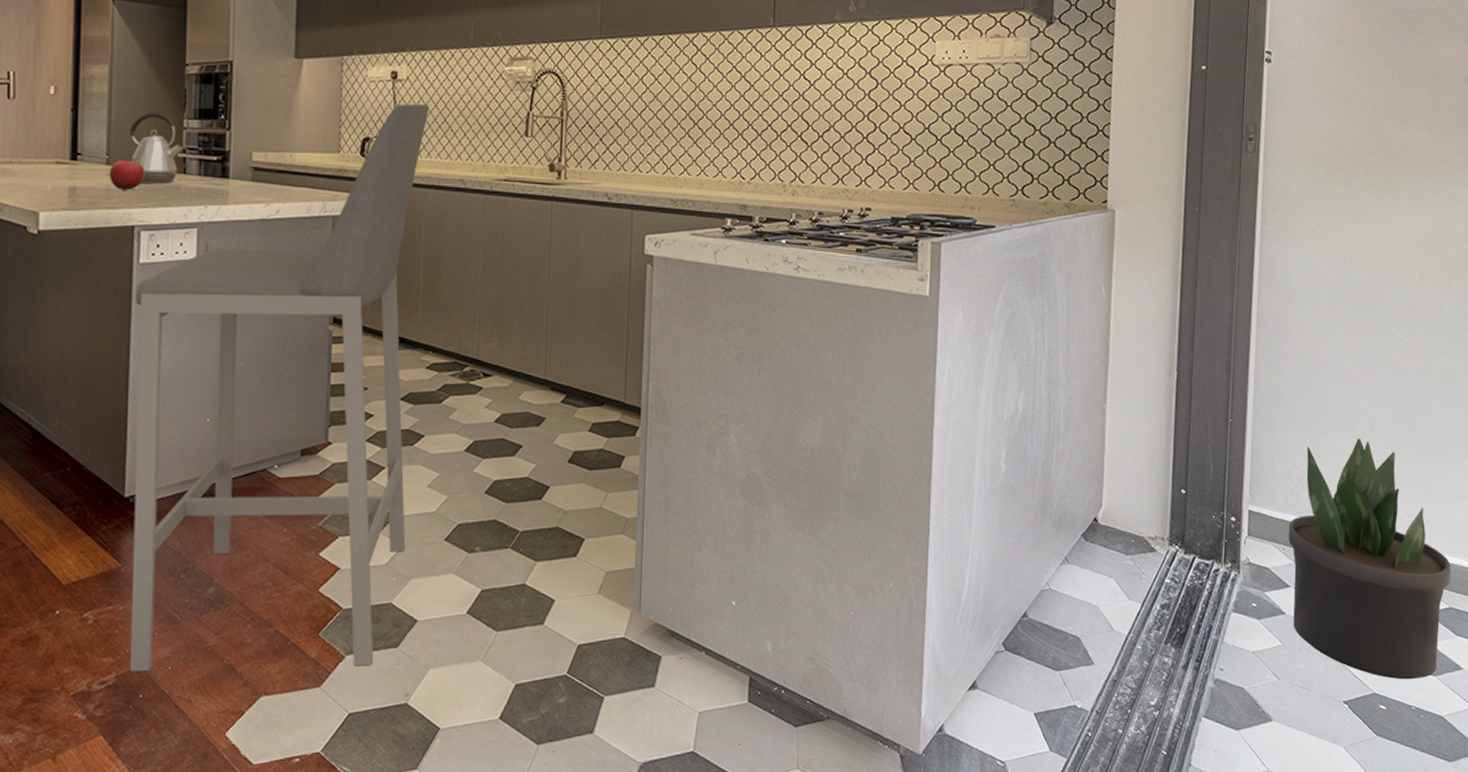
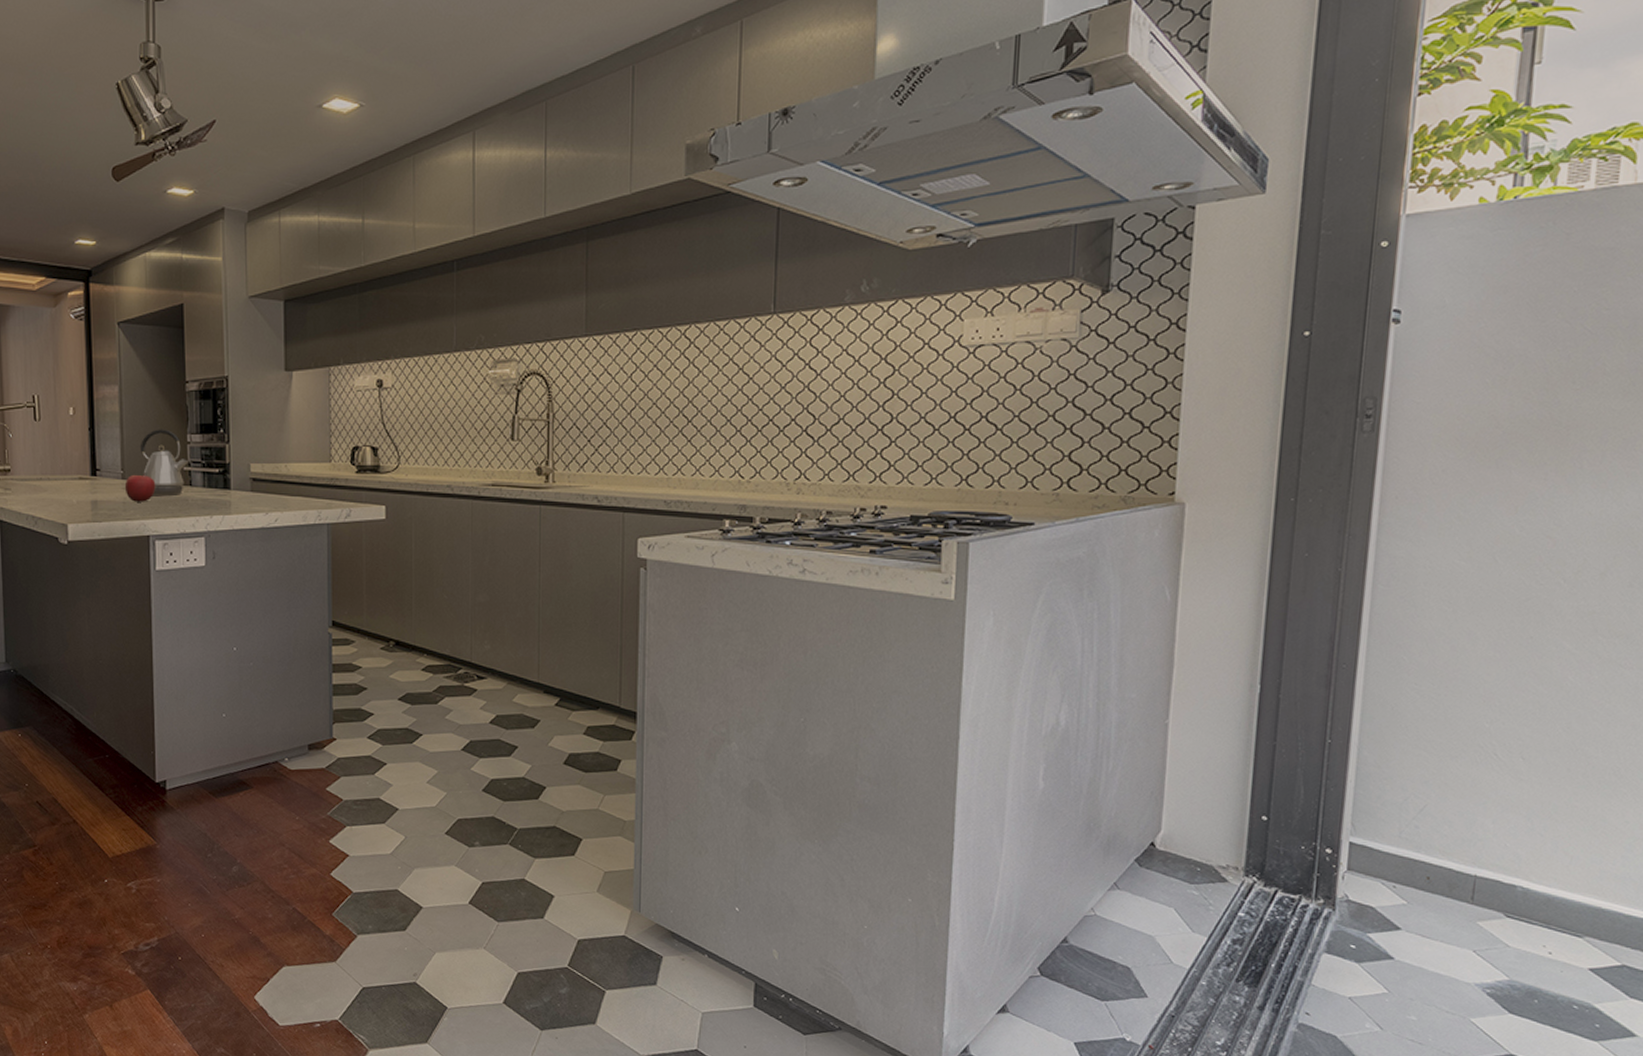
bar stool: present [130,103,429,673] -> none [153,410,415,946]
planter: present [1288,438,1451,680] -> none [1401,765,1627,1043]

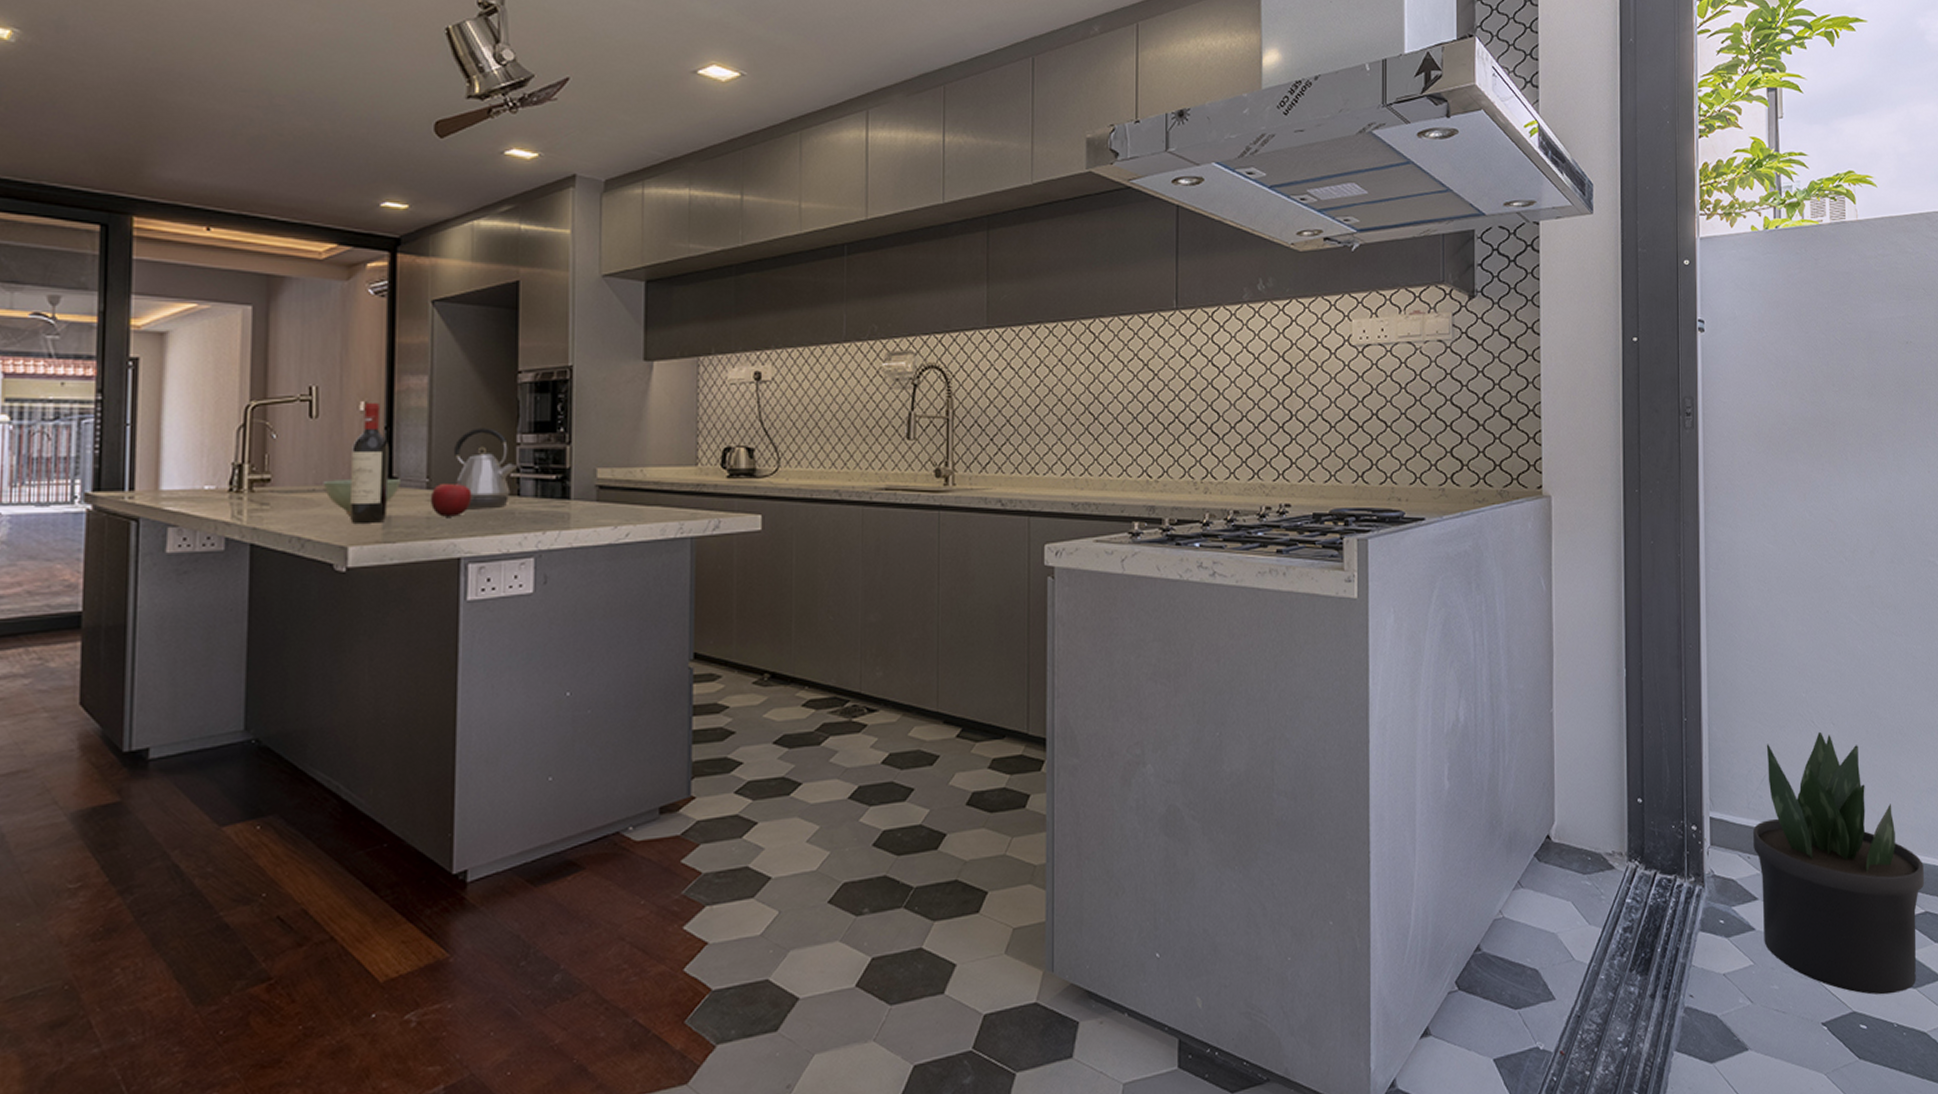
bowl: none [47,471,104,499] -> present [323,479,402,514]
wine bottle: none [66,409,95,506] -> present [349,403,390,523]
planter: none [1401,765,1627,1043] -> present [1753,731,1924,995]

